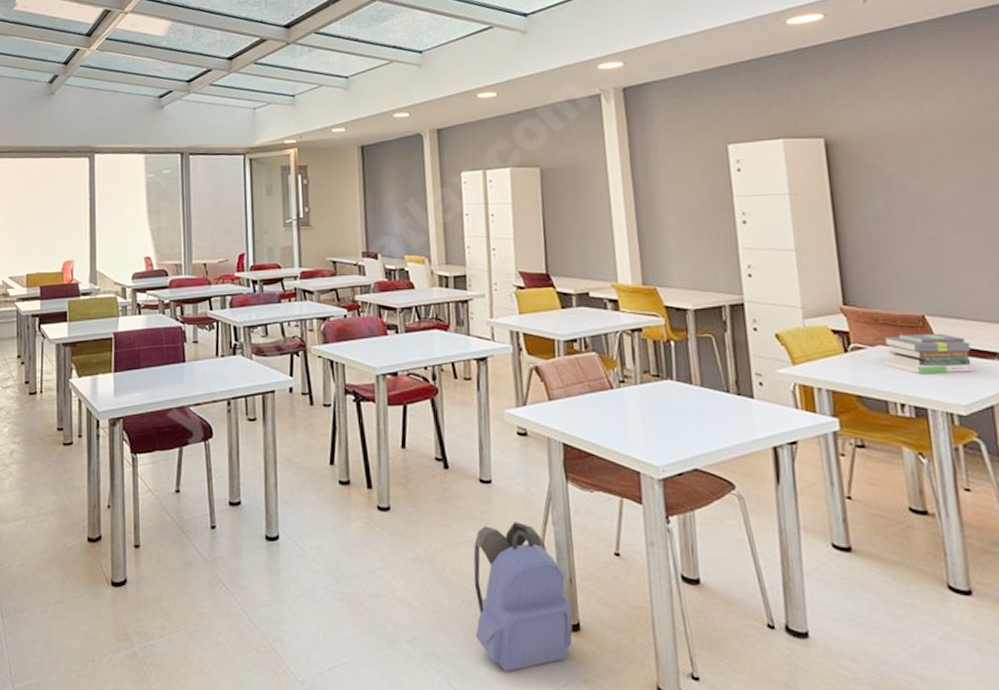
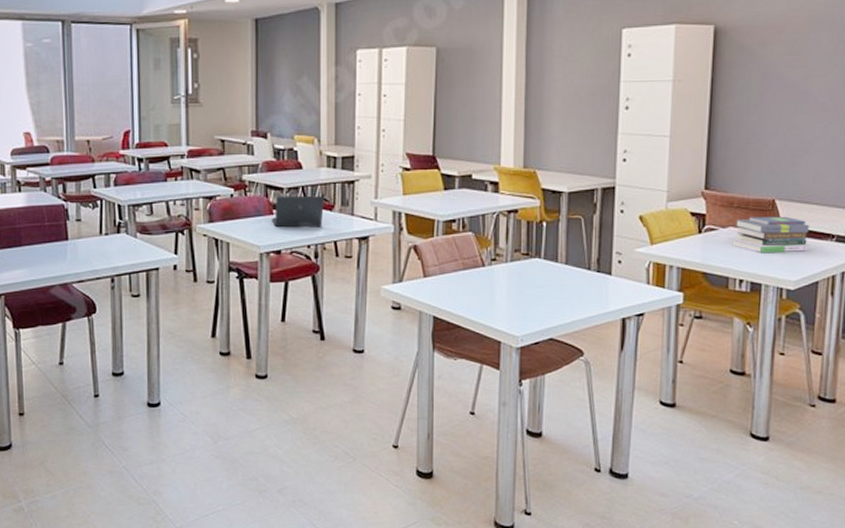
laptop: none [387,315,439,348] -> present [272,195,324,228]
backpack: present [473,522,573,671] -> none [340,387,426,513]

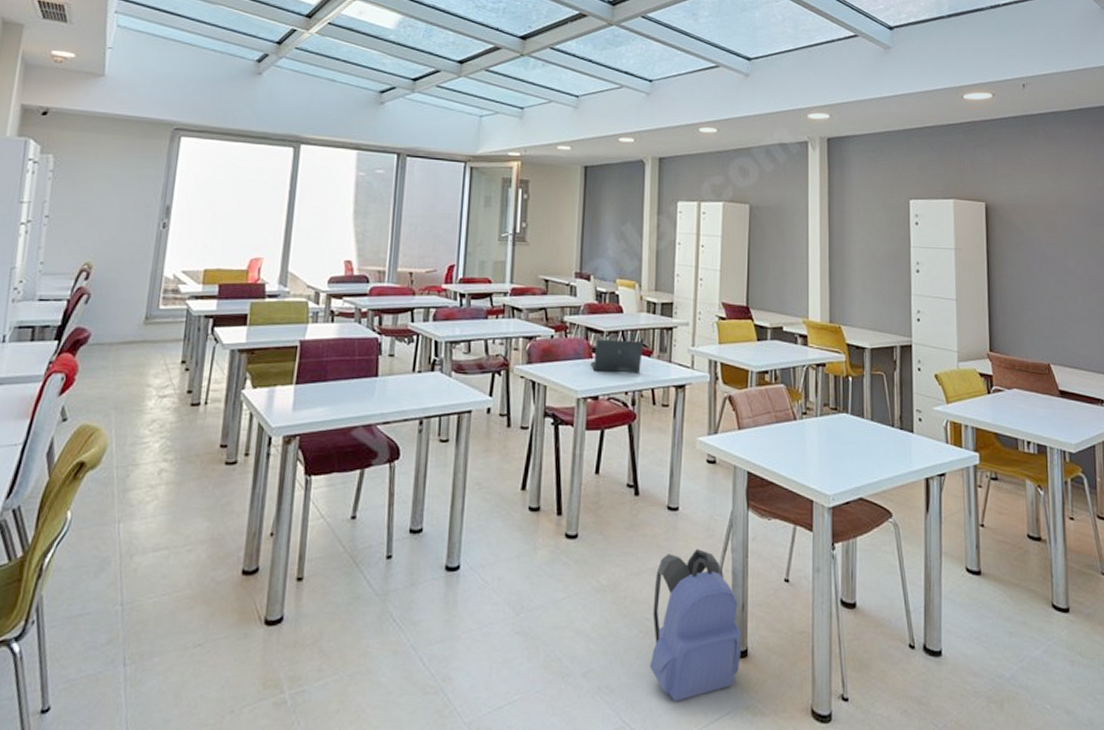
backpack: none [340,387,426,513] -> present [650,549,741,701]
books: present [732,216,810,254] -> none [1017,379,1083,416]

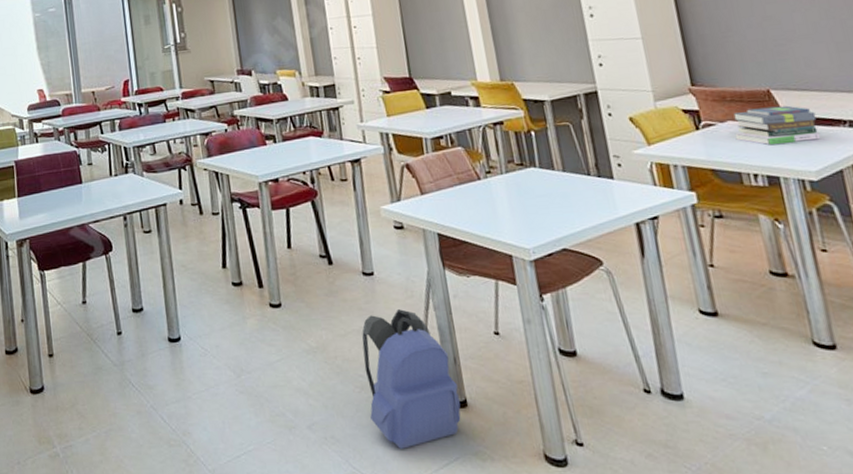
laptop: present [591,339,643,373] -> none [266,124,315,156]
books: none [1017,379,1083,416] -> present [733,105,821,146]

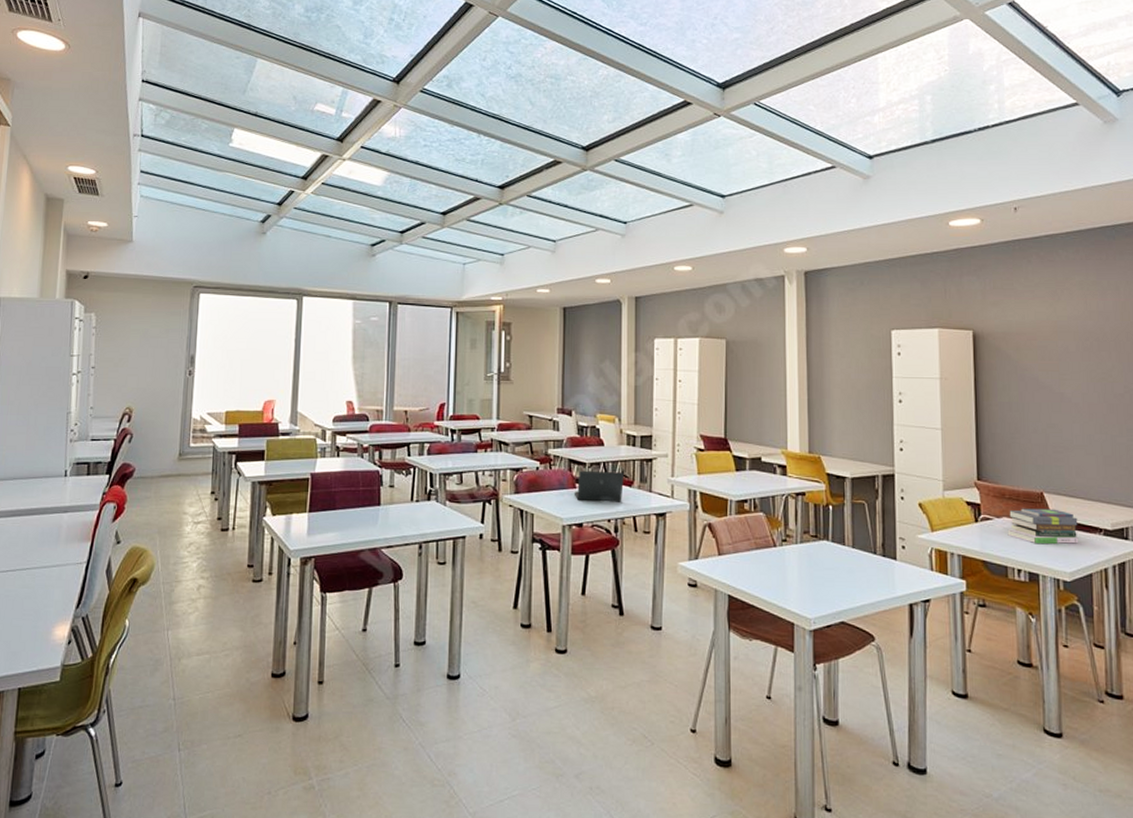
laptop: none [266,124,315,156] -> present [575,470,624,502]
backpack: present [362,309,461,449] -> none [638,666,725,804]

